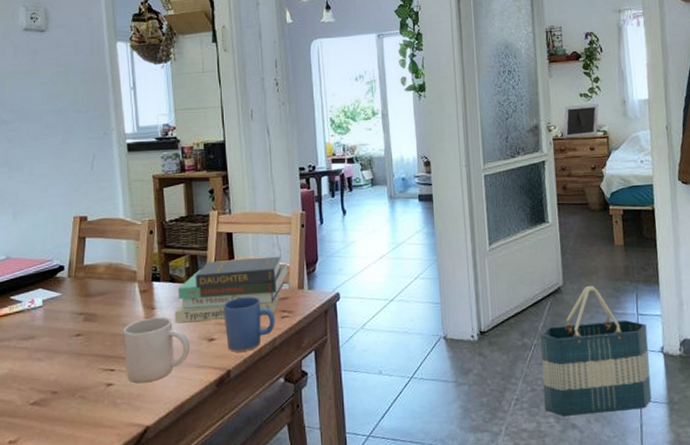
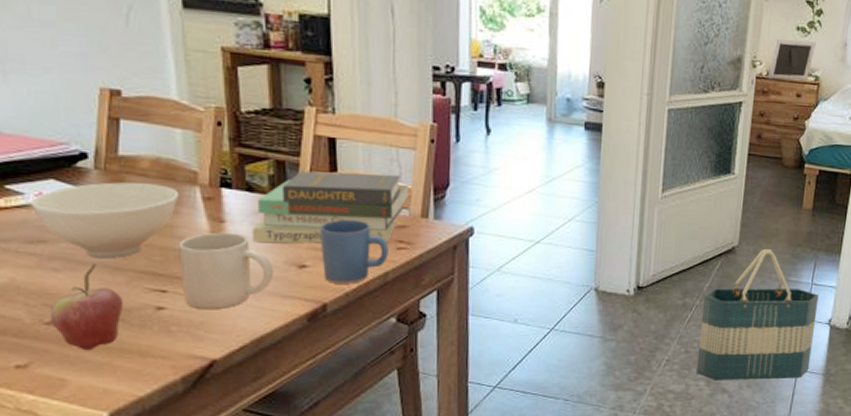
bowl: none [25,284,124,347] -> present [30,182,180,259]
fruit: none [34,352,85,425] -> present [49,263,124,351]

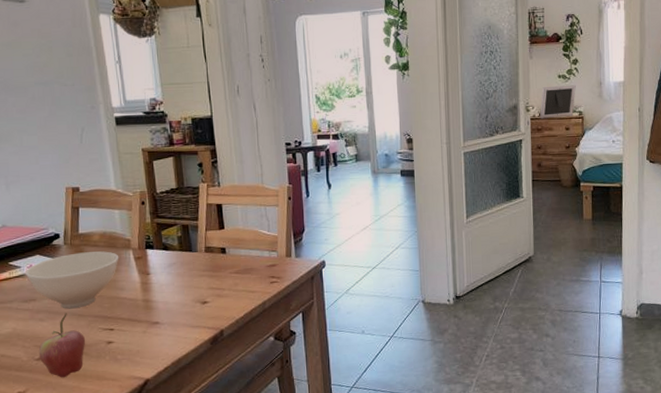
mug: present [179,232,273,310] -> none [120,281,185,341]
books: present [251,171,408,244] -> none [168,226,275,288]
mug: present [320,219,389,284] -> none [215,264,265,314]
tote bag: present [695,248,819,380] -> none [510,255,609,370]

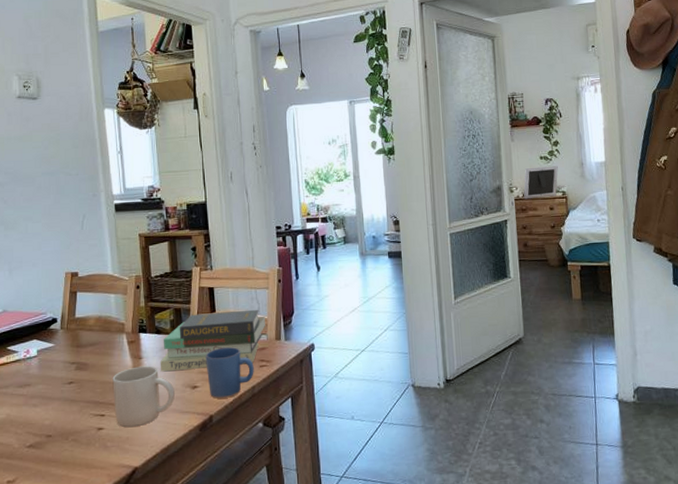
bowl: present [24,251,119,309] -> none [21,335,113,394]
fruit: present [38,313,86,378] -> none [30,398,77,466]
mug: none [120,281,185,341] -> present [112,366,175,428]
books: none [168,226,275,288] -> present [160,309,265,372]
mug: none [215,264,265,314] -> present [205,347,254,399]

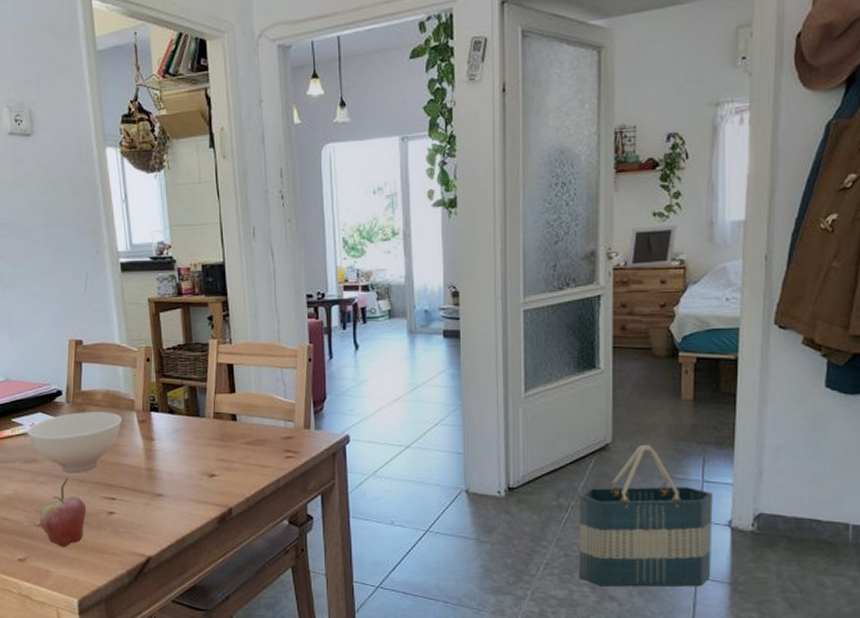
bowl: none [21,335,113,394] -> present [27,412,122,473]
fruit: none [30,398,77,466] -> present [39,477,87,548]
mug: present [112,366,175,428] -> none [123,449,190,514]
books: present [160,309,265,372] -> none [173,392,292,456]
mug: present [205,347,254,399] -> none [224,434,279,490]
tote bag: none [502,336,608,459] -> present [578,444,713,587]

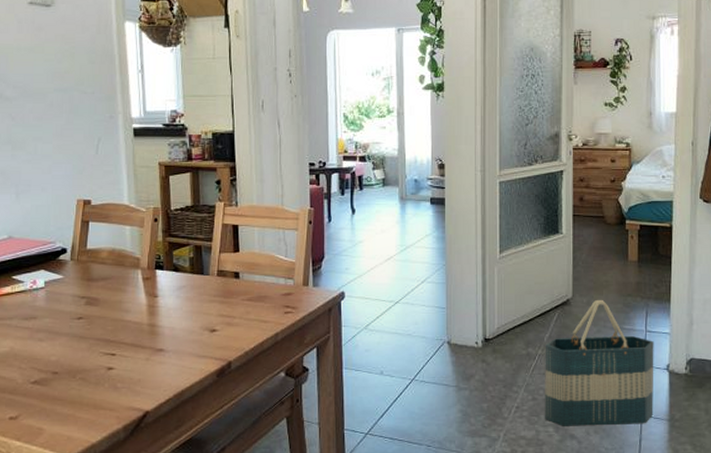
bowl: present [27,412,122,473] -> none [27,269,127,330]
fruit: present [39,477,87,548] -> none [34,334,85,405]
picture frame: present [625,225,677,269] -> none [582,114,624,149]

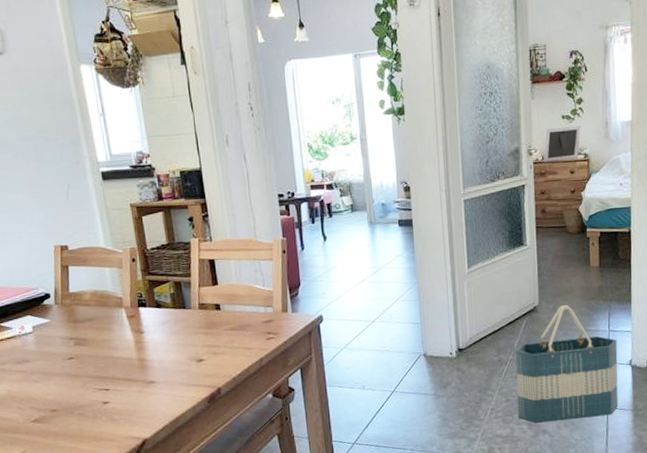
picture frame: none [582,114,624,149] -> present [542,126,581,163]

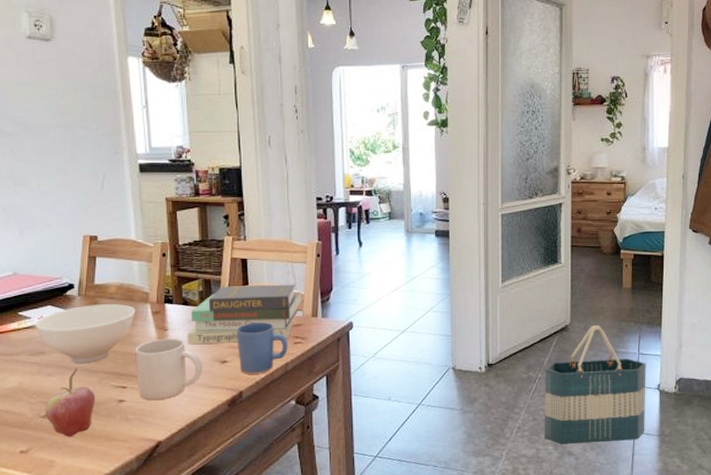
bowl: none [16,310,112,370] -> present [34,304,136,364]
fruit: none [34,374,82,440] -> present [44,368,96,438]
mug: none [114,340,181,401] -> present [135,338,202,401]
books: none [162,281,271,346] -> present [187,284,301,345]
mug: none [210,320,261,371] -> present [236,322,288,374]
picture frame: present [542,126,581,163] -> none [580,149,619,183]

